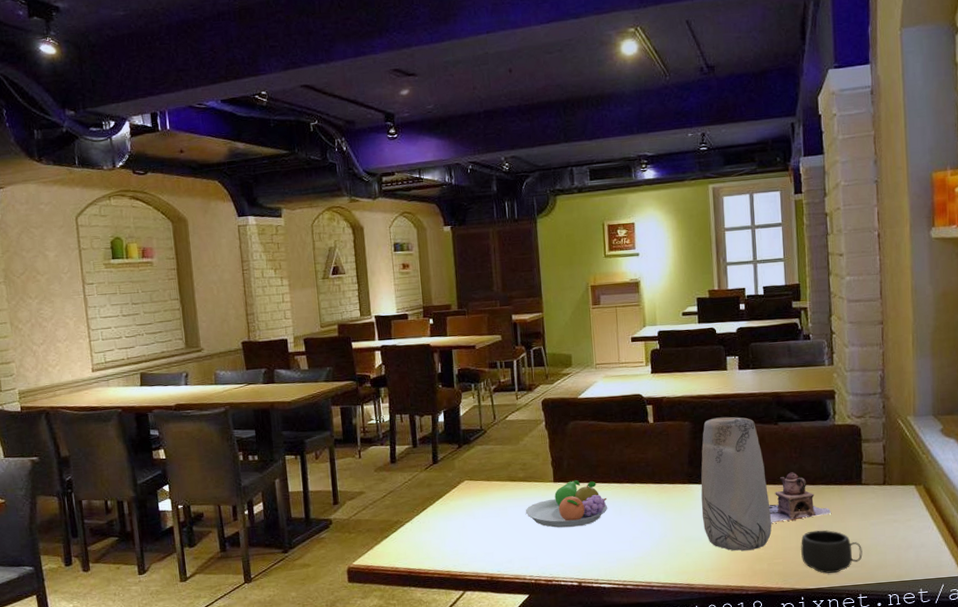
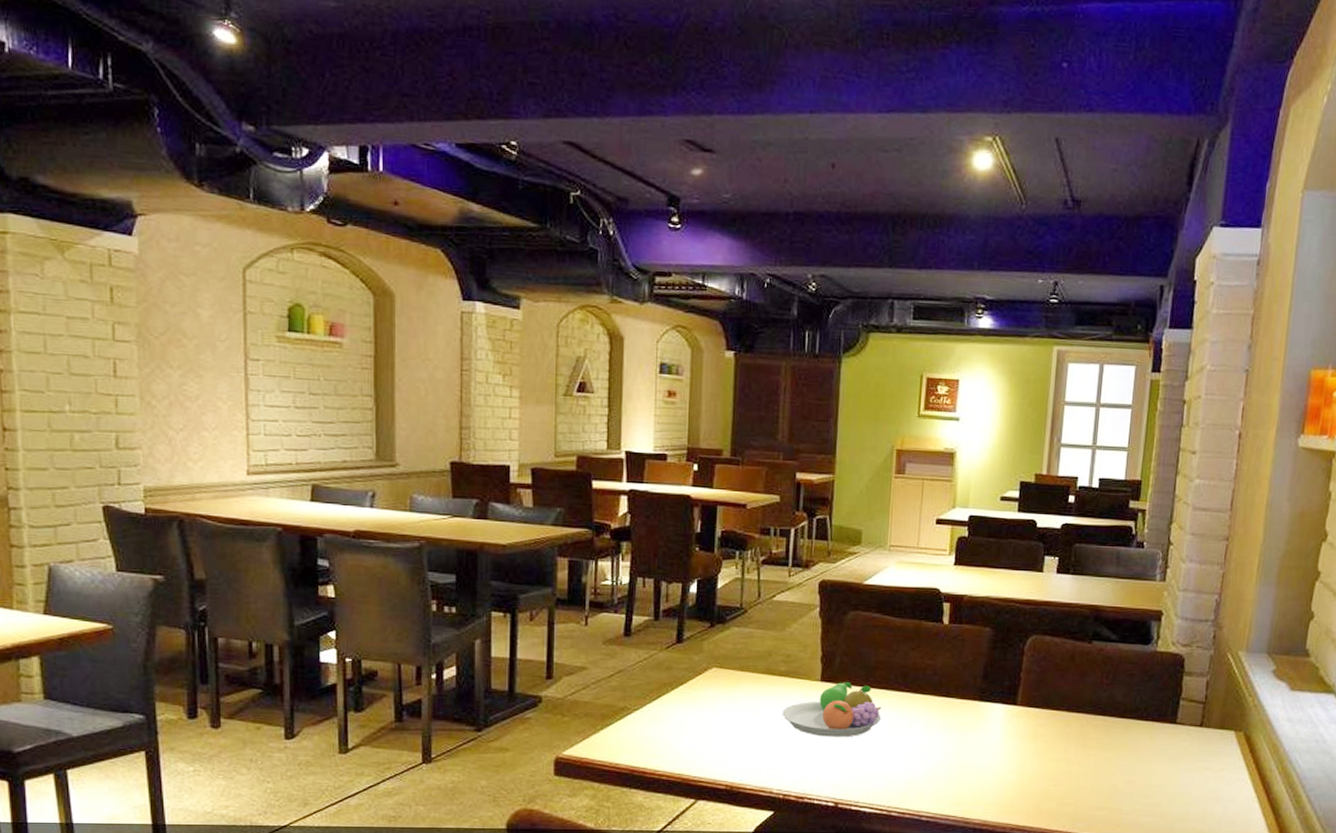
vase: present [701,417,772,551] -> none [989,627,1070,786]
teapot: present [769,472,832,523] -> none [1066,700,1138,757]
mug: present [800,530,863,574] -> none [1096,770,1166,822]

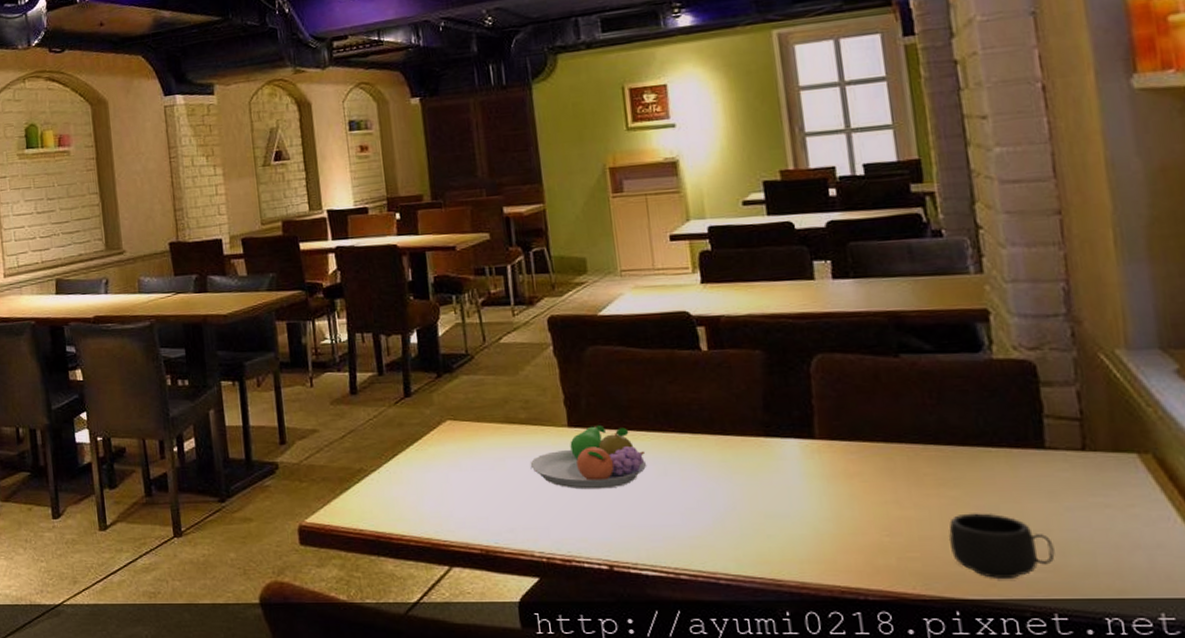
mug: none [1096,770,1166,822] -> present [948,513,1055,580]

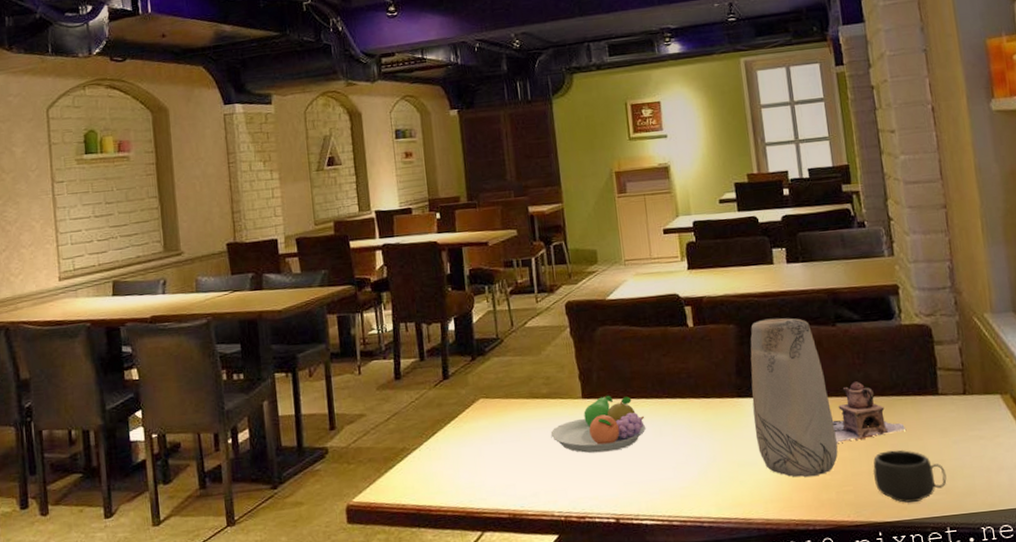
vase: none [782,344,900,537] -> present [750,318,838,477]
teapot: none [893,426,998,499] -> present [832,381,907,443]

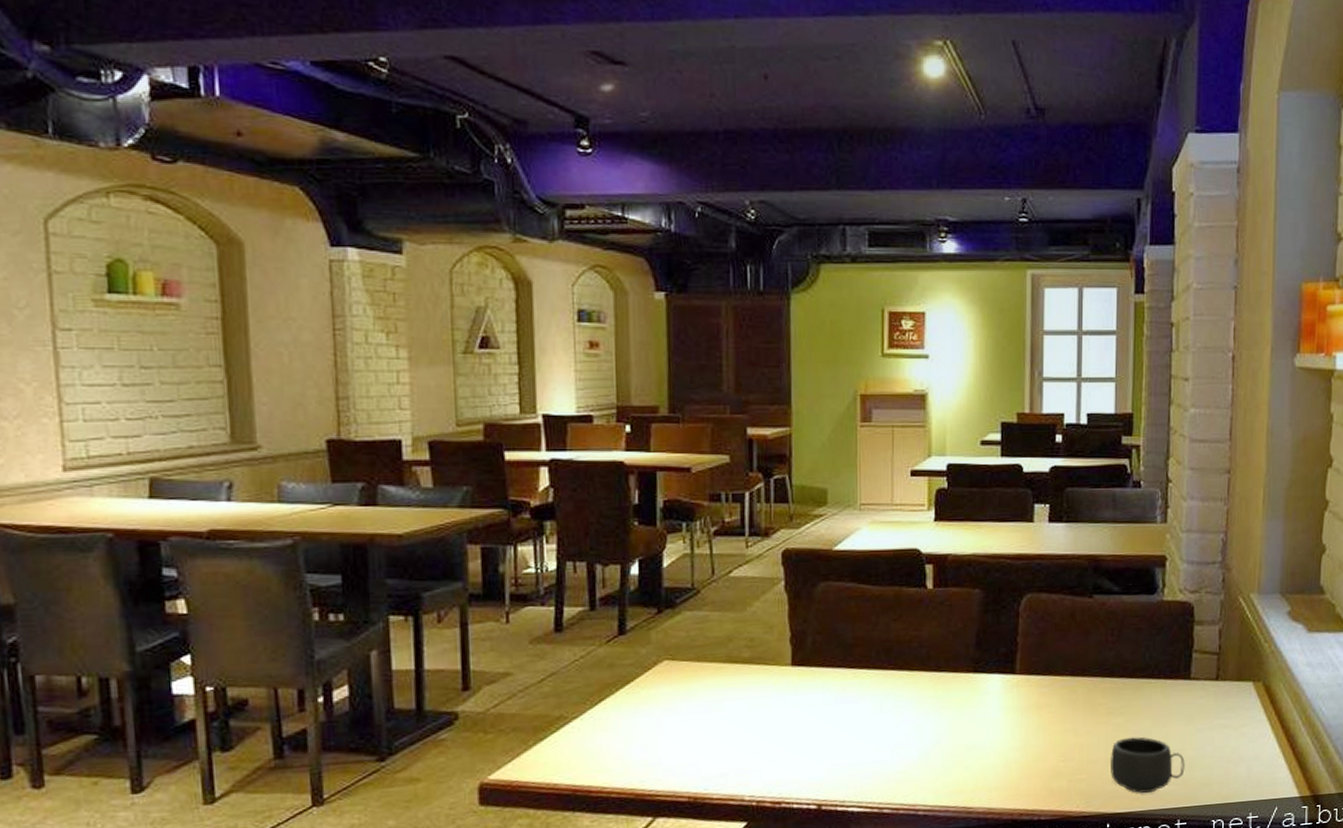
fruit bowl: present [550,396,646,453] -> none [749,664,864,730]
vase: present [750,318,838,477] -> none [988,584,1076,764]
teapot: present [832,381,907,443] -> none [1074,660,1152,727]

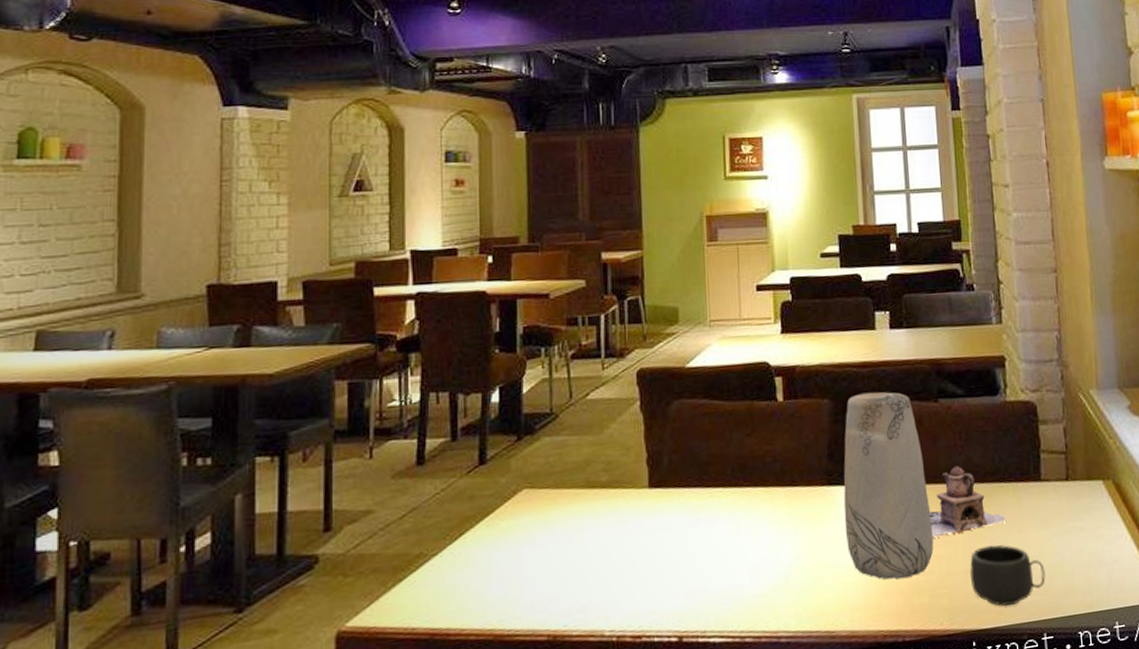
vase: none [988,584,1076,764] -> present [843,392,934,580]
teapot: none [1074,660,1152,727] -> present [929,465,1007,538]

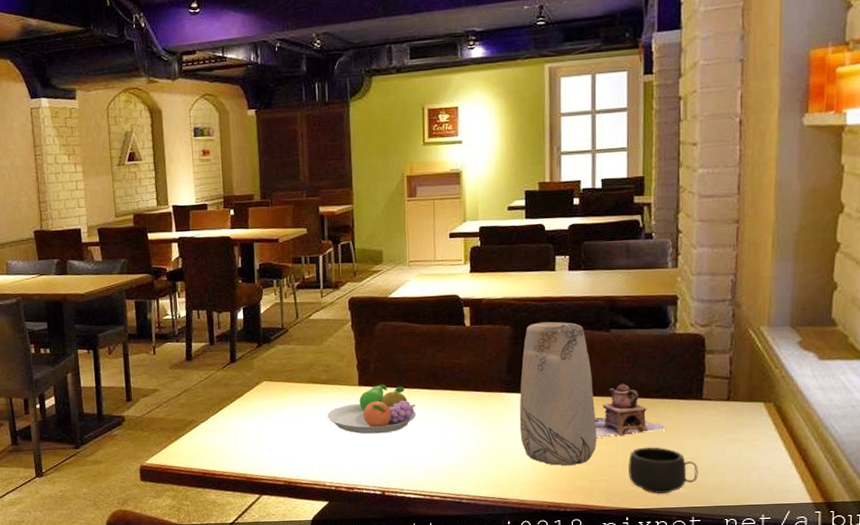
fruit bowl: none [607,484,722,556] -> present [327,385,417,434]

